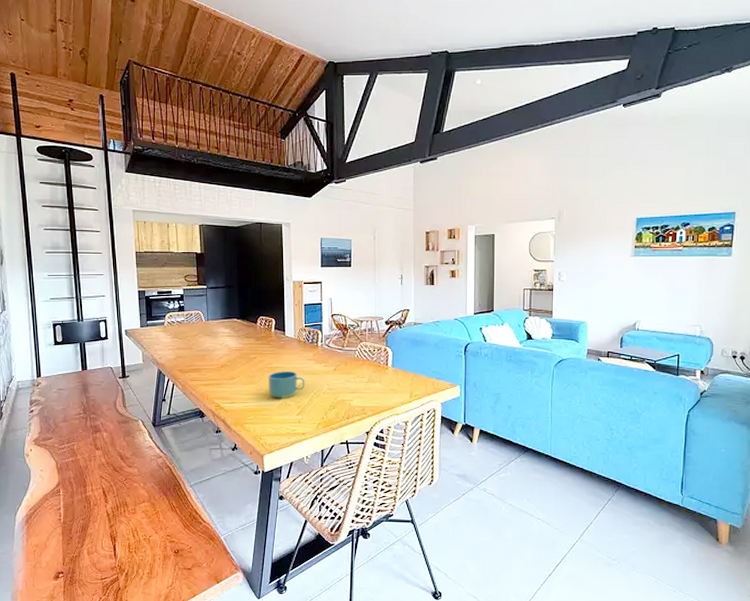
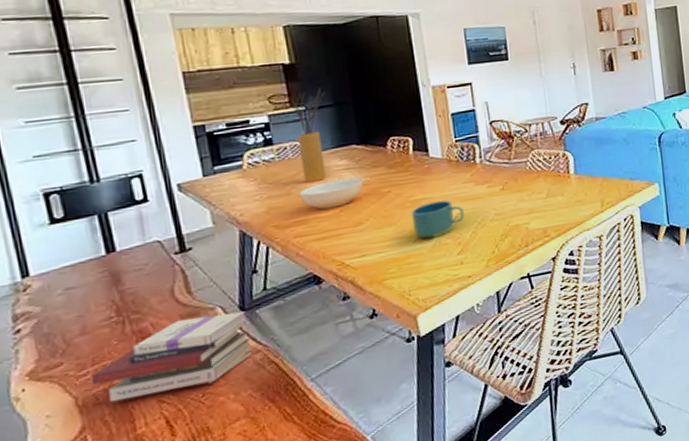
books: none [66,424,156,473] -> present [90,311,252,403]
bowl: none [196,343,240,363] -> present [298,177,365,210]
vase: none [198,273,220,343] -> present [290,87,327,184]

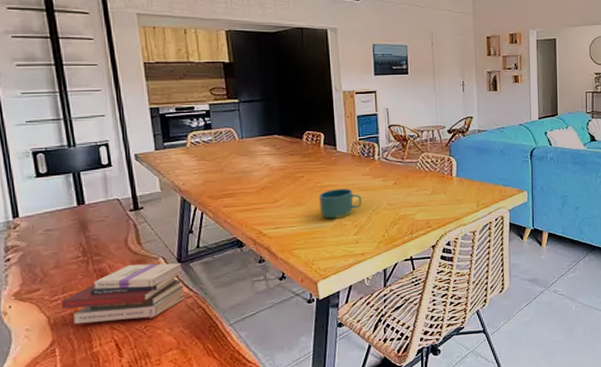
vase: present [290,87,327,184] -> none [227,85,255,164]
bowl: present [298,177,365,210] -> none [229,162,283,186]

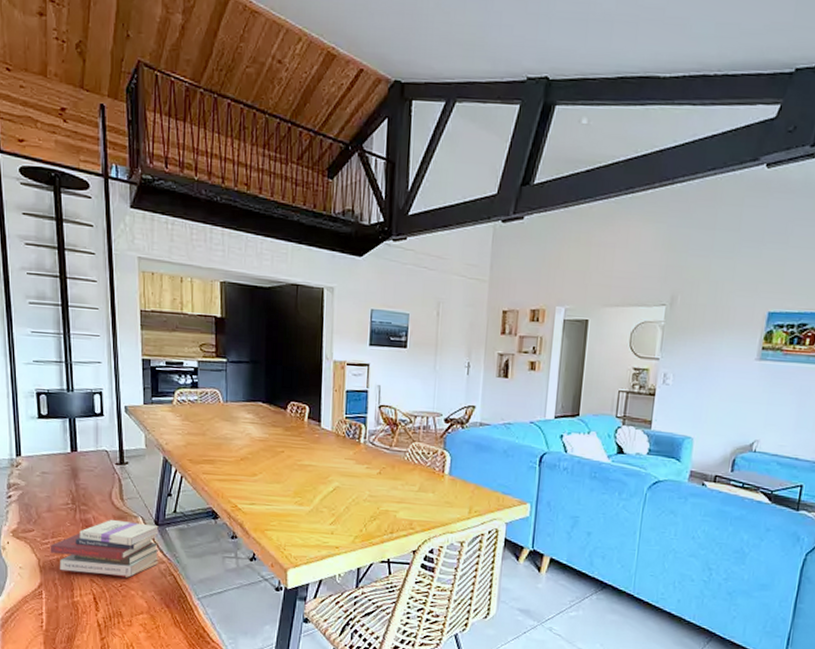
cup: present [318,189,362,219] -> none [296,470,342,504]

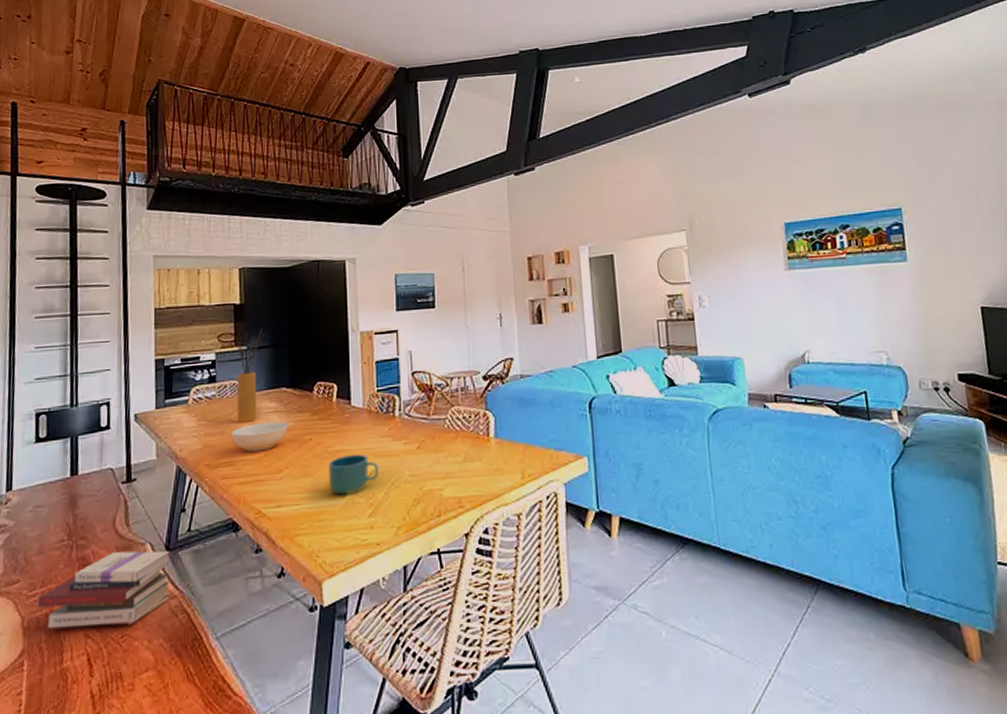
bowl: none [211,430,264,456] -> present [231,421,290,452]
vase: none [216,344,244,429] -> present [235,328,265,424]
cup: none [296,470,342,504] -> present [328,454,378,495]

